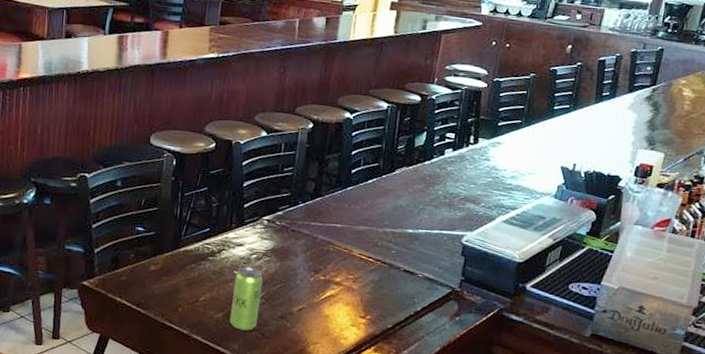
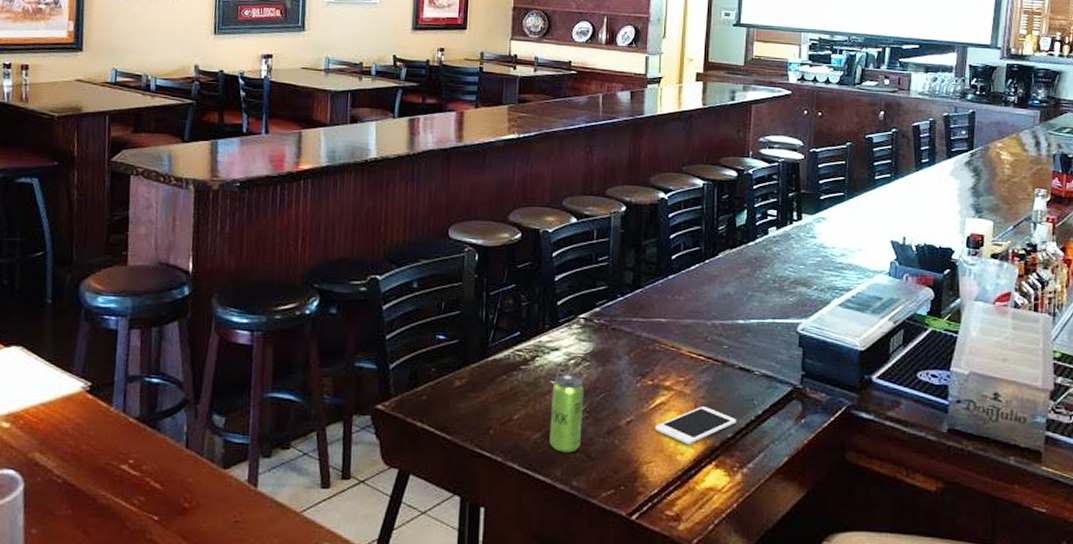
cell phone: none [323,300,398,331] -> present [655,406,737,444]

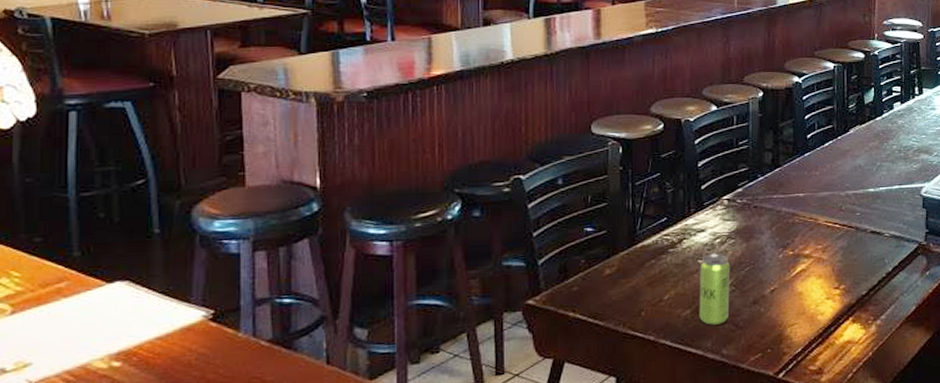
cell phone: present [655,406,737,444] -> none [797,269,870,305]

